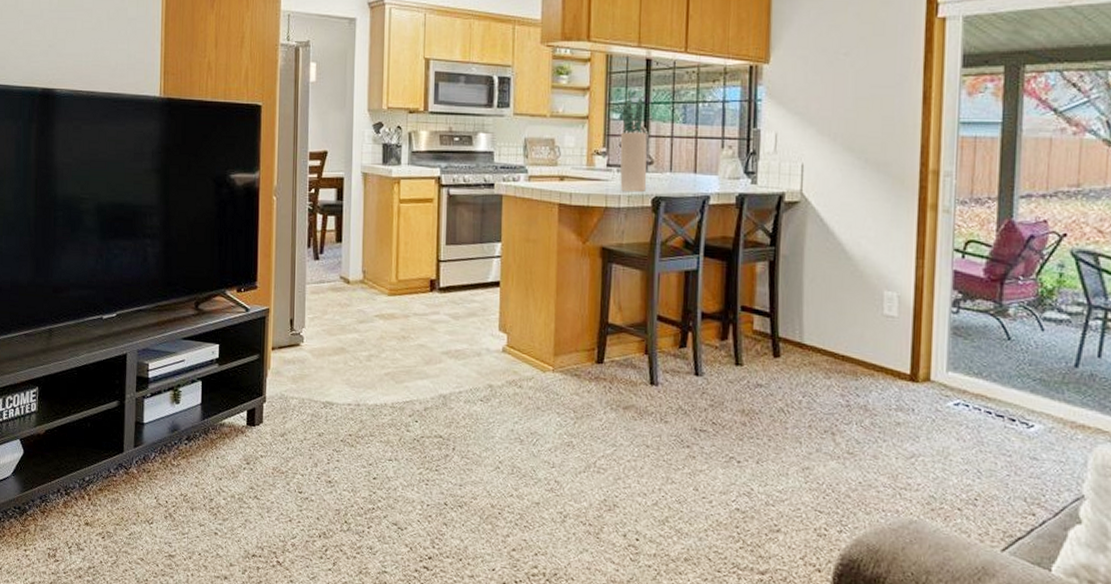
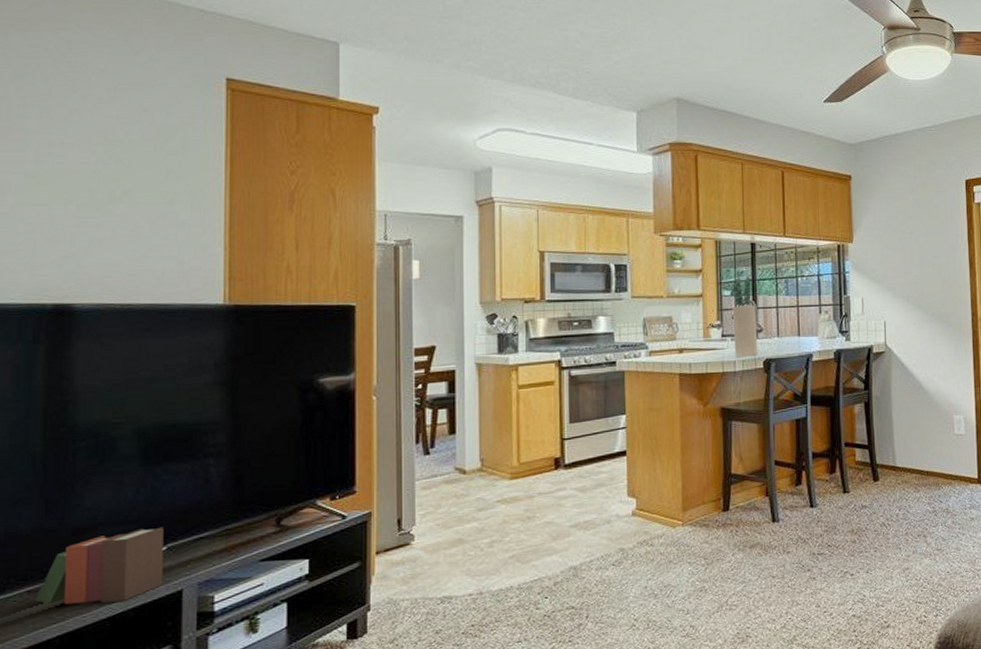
books: none [29,294,114,356] -> present [35,527,164,605]

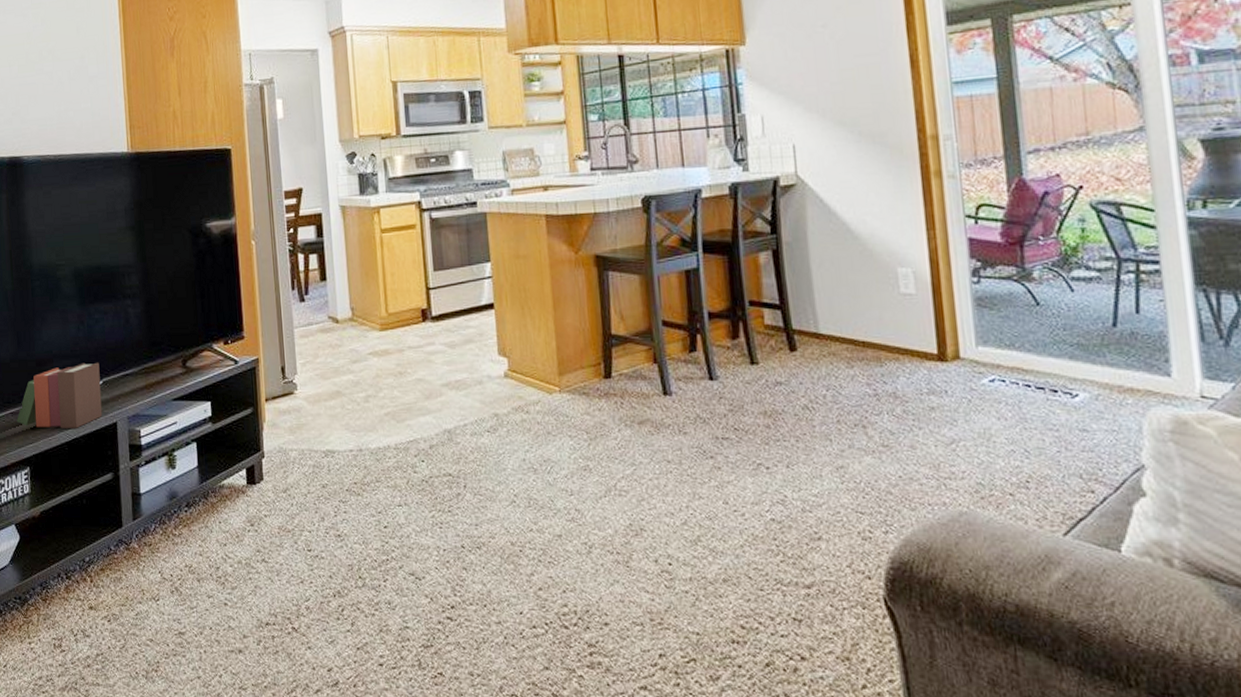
vase: present [732,273,758,358] -> none [599,91,635,195]

